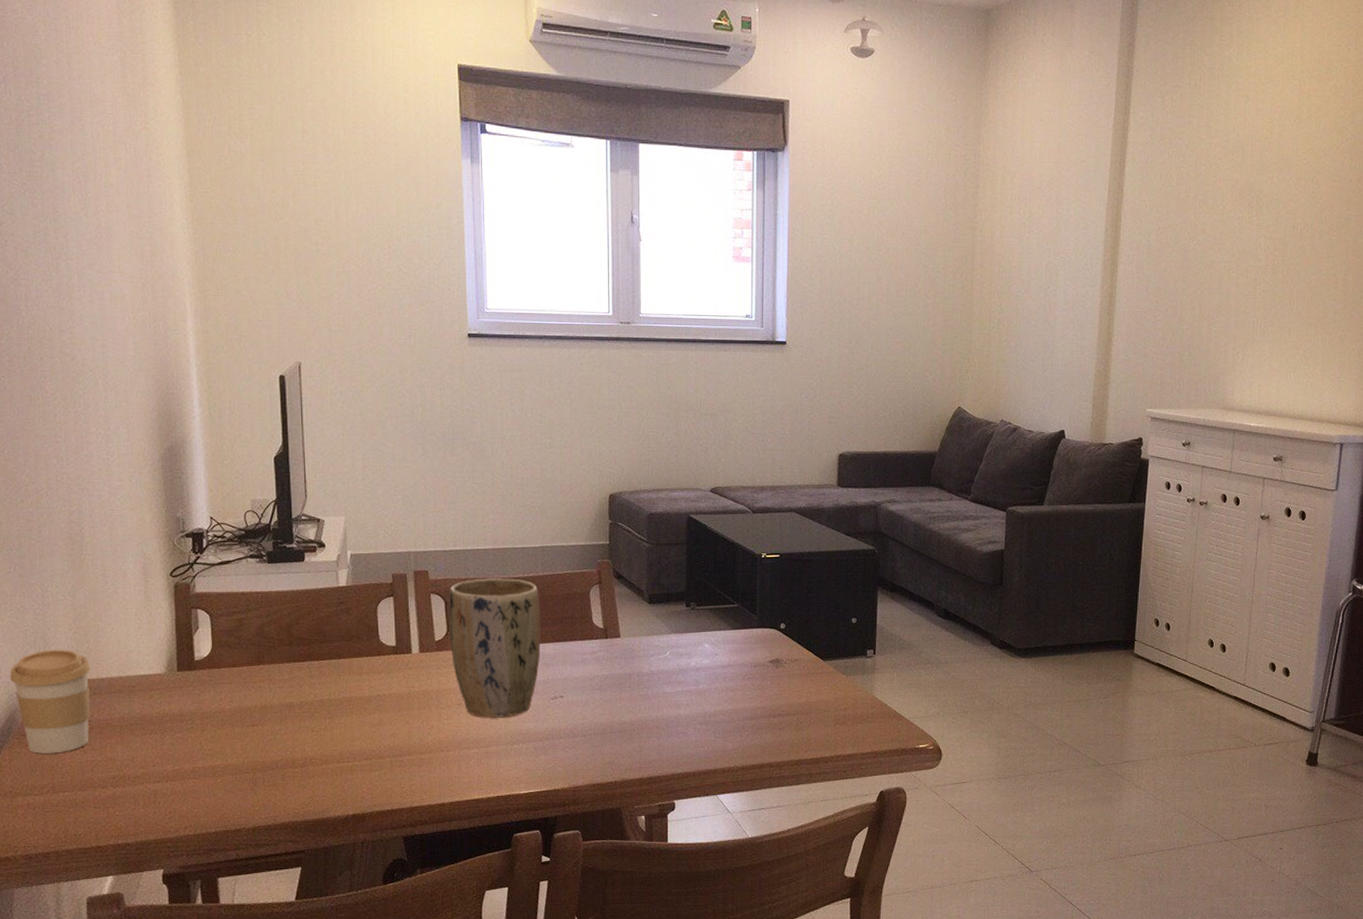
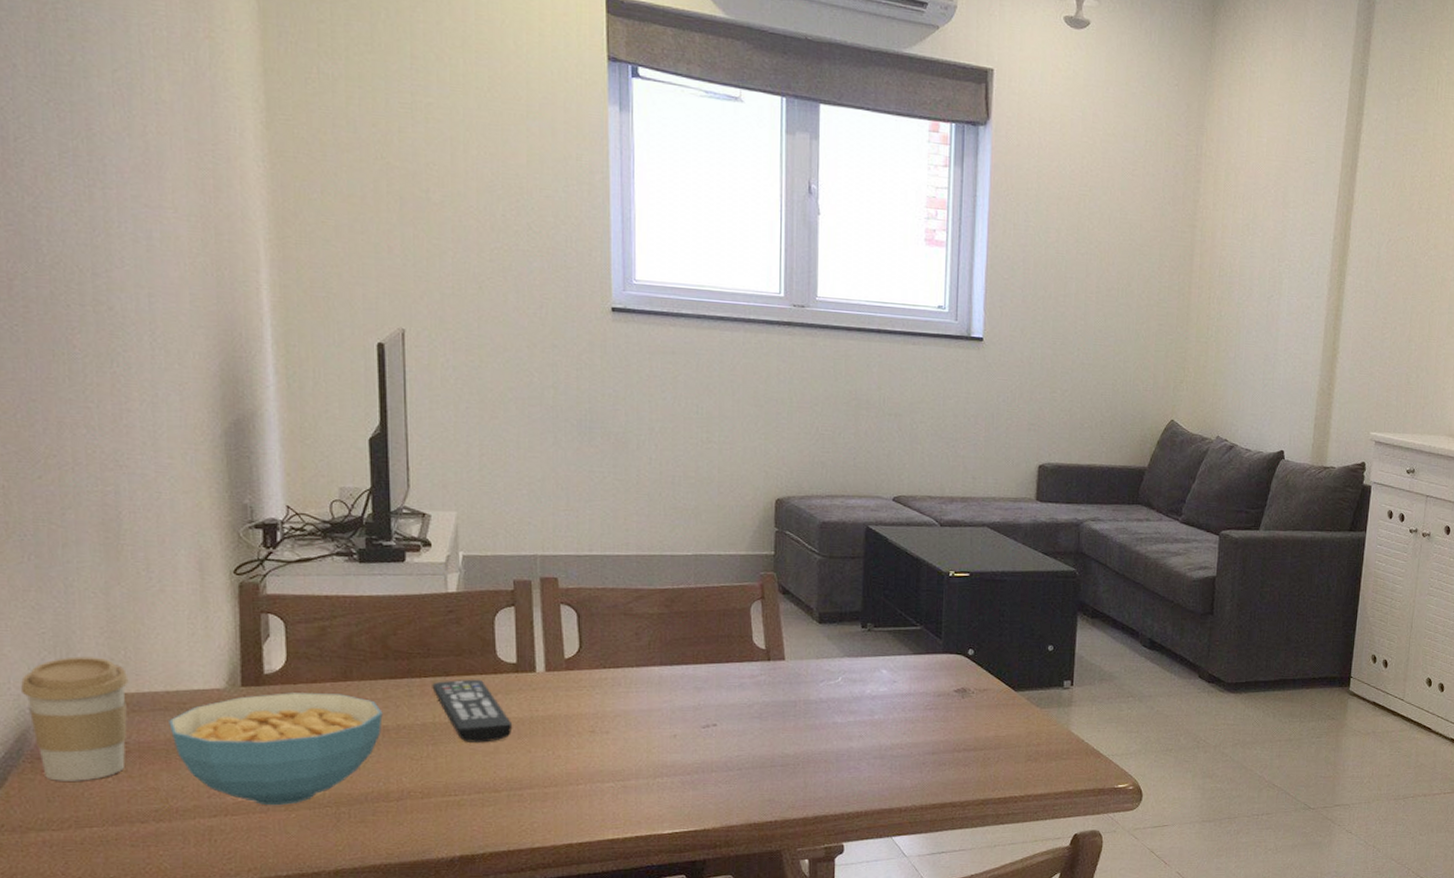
cereal bowl: none [122,676,289,773] -> present [169,693,383,806]
remote control: none [328,660,394,716] -> present [432,679,513,743]
plant pot: present [449,578,541,718] -> none [583,588,692,747]

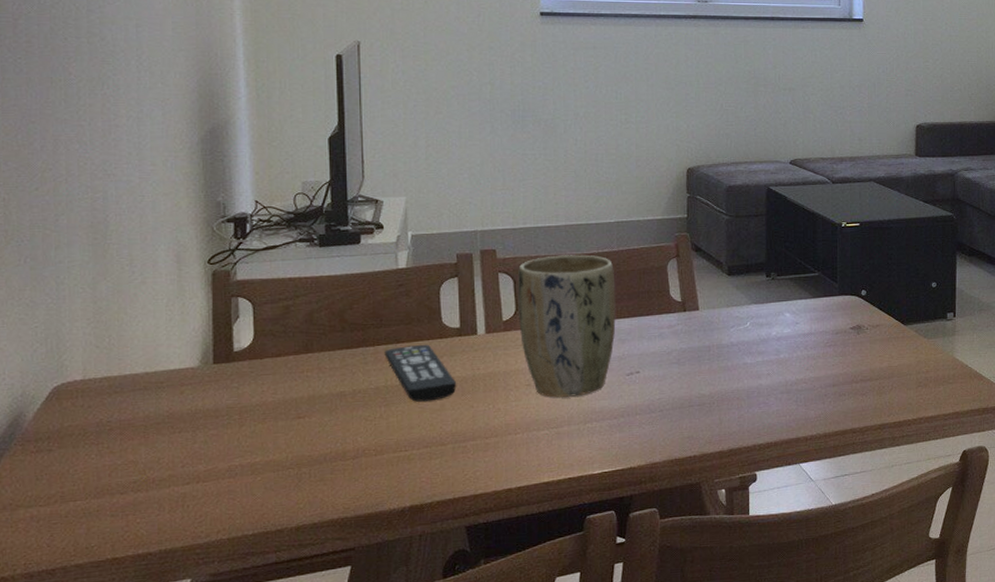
coffee cup: present [20,656,129,781] -> none [14,346,112,461]
cereal bowl: present [169,693,383,806] -> none [147,365,340,471]
plant pot: none [583,588,692,747] -> present [518,254,616,398]

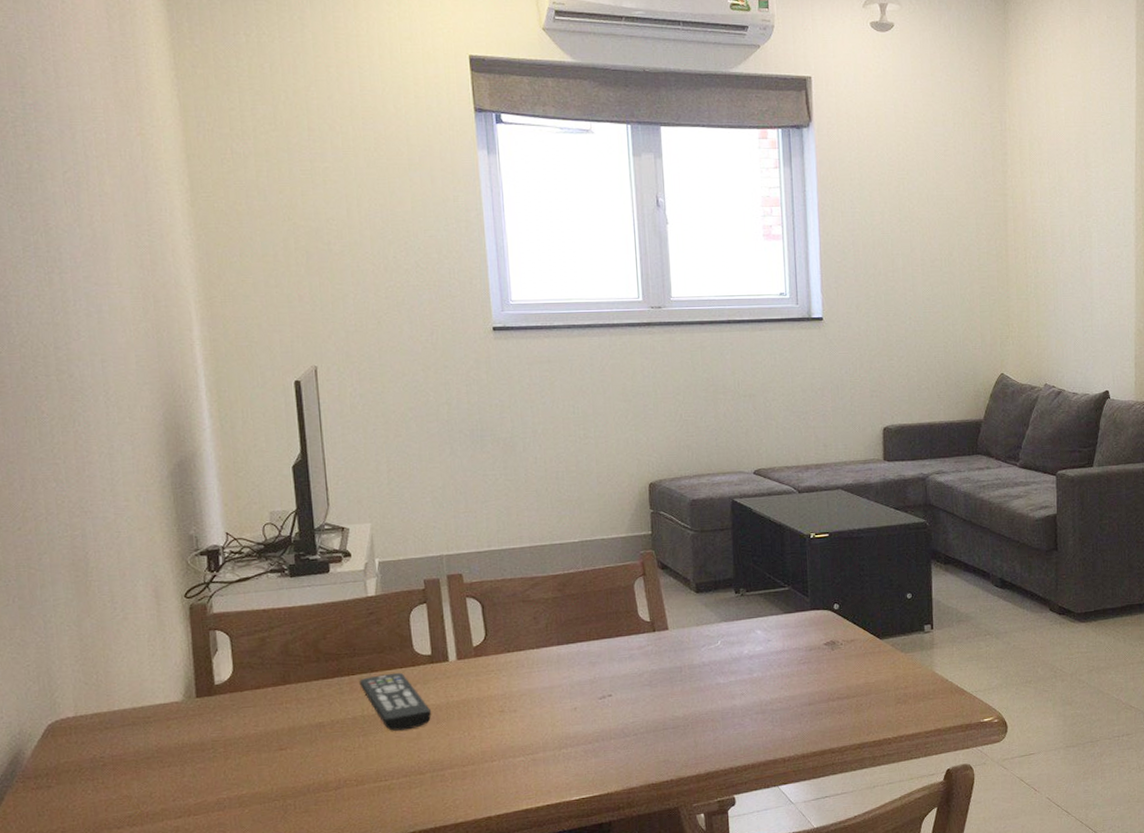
plant pot: present [518,254,616,398] -> none [485,576,586,723]

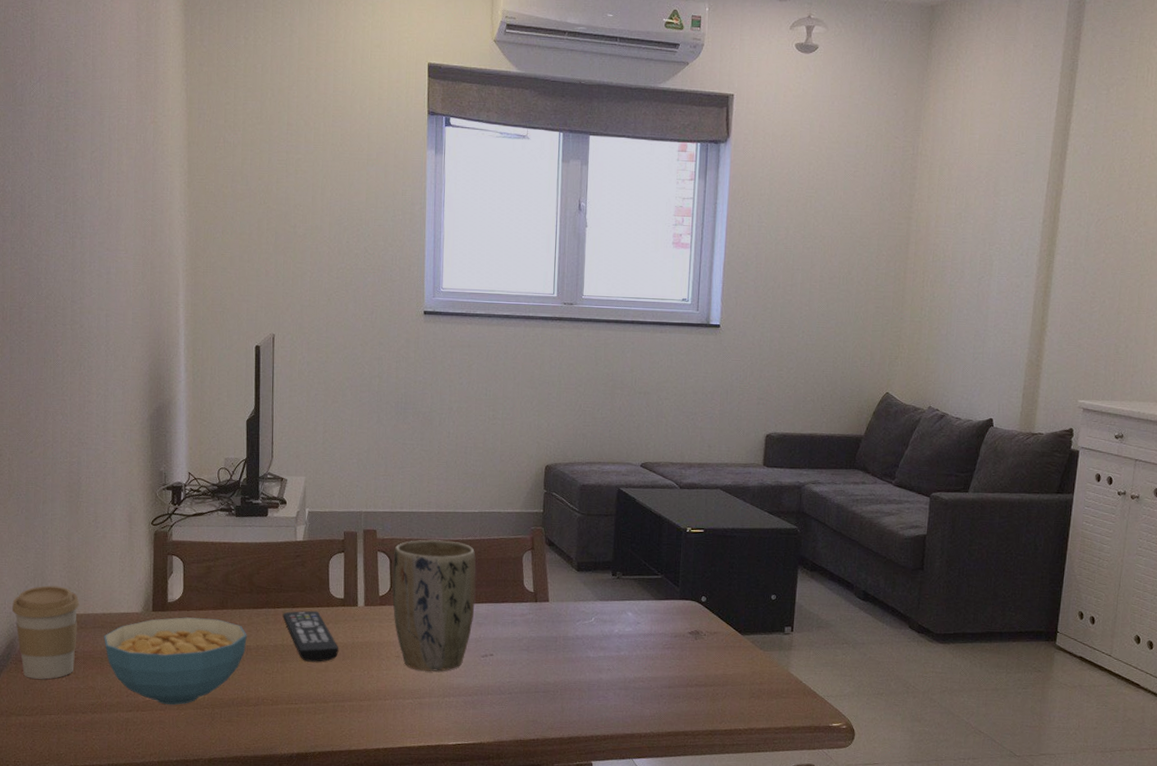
coffee cup: none [11,683,102,797] -> present [11,585,80,679]
cereal bowl: none [136,696,319,803] -> present [104,617,247,705]
plant pot: none [485,576,586,723] -> present [392,539,476,672]

